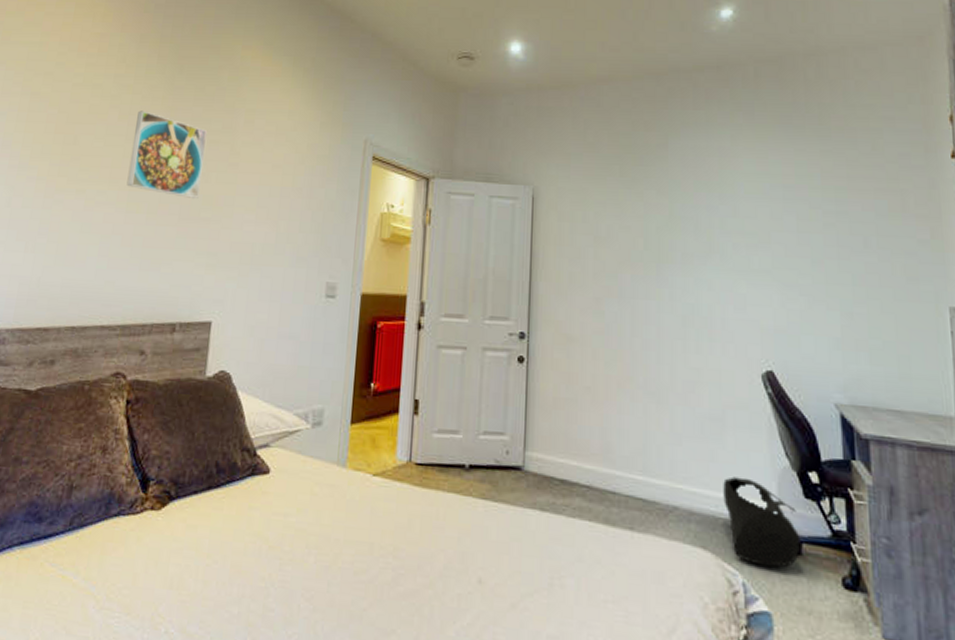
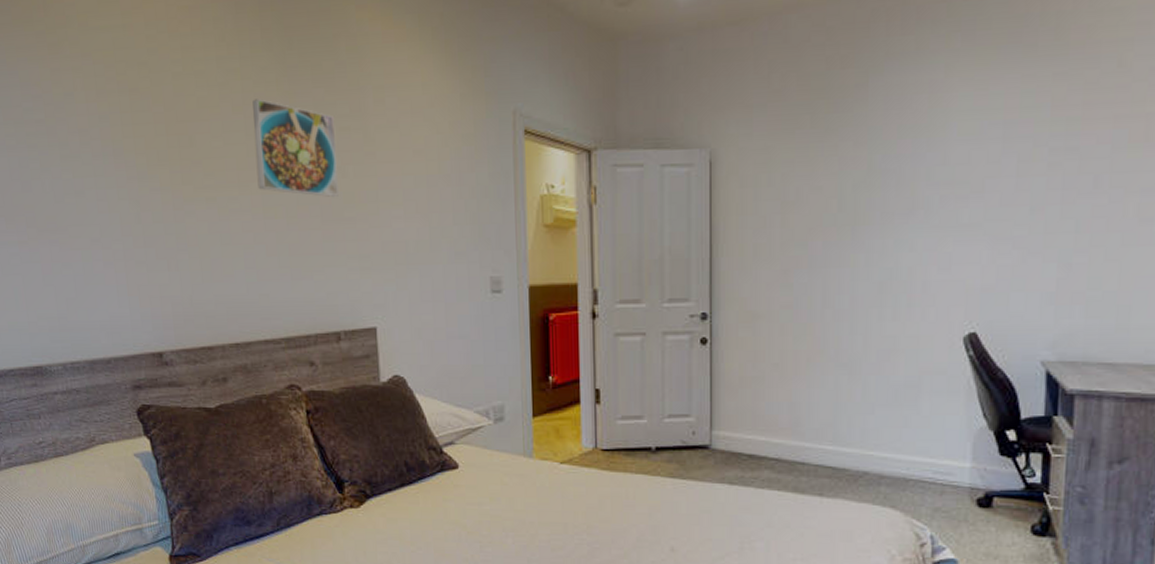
bag: present [723,476,801,568] -> none [915,440,993,520]

